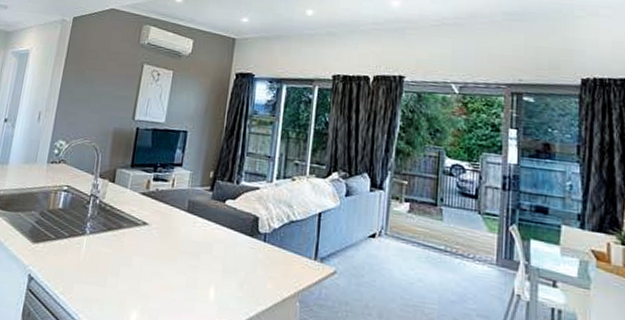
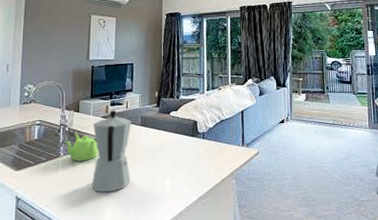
teapot: none [92,208,132,246] -> present [64,133,99,162]
moka pot: none [118,186,176,290] -> present [91,110,131,193]

